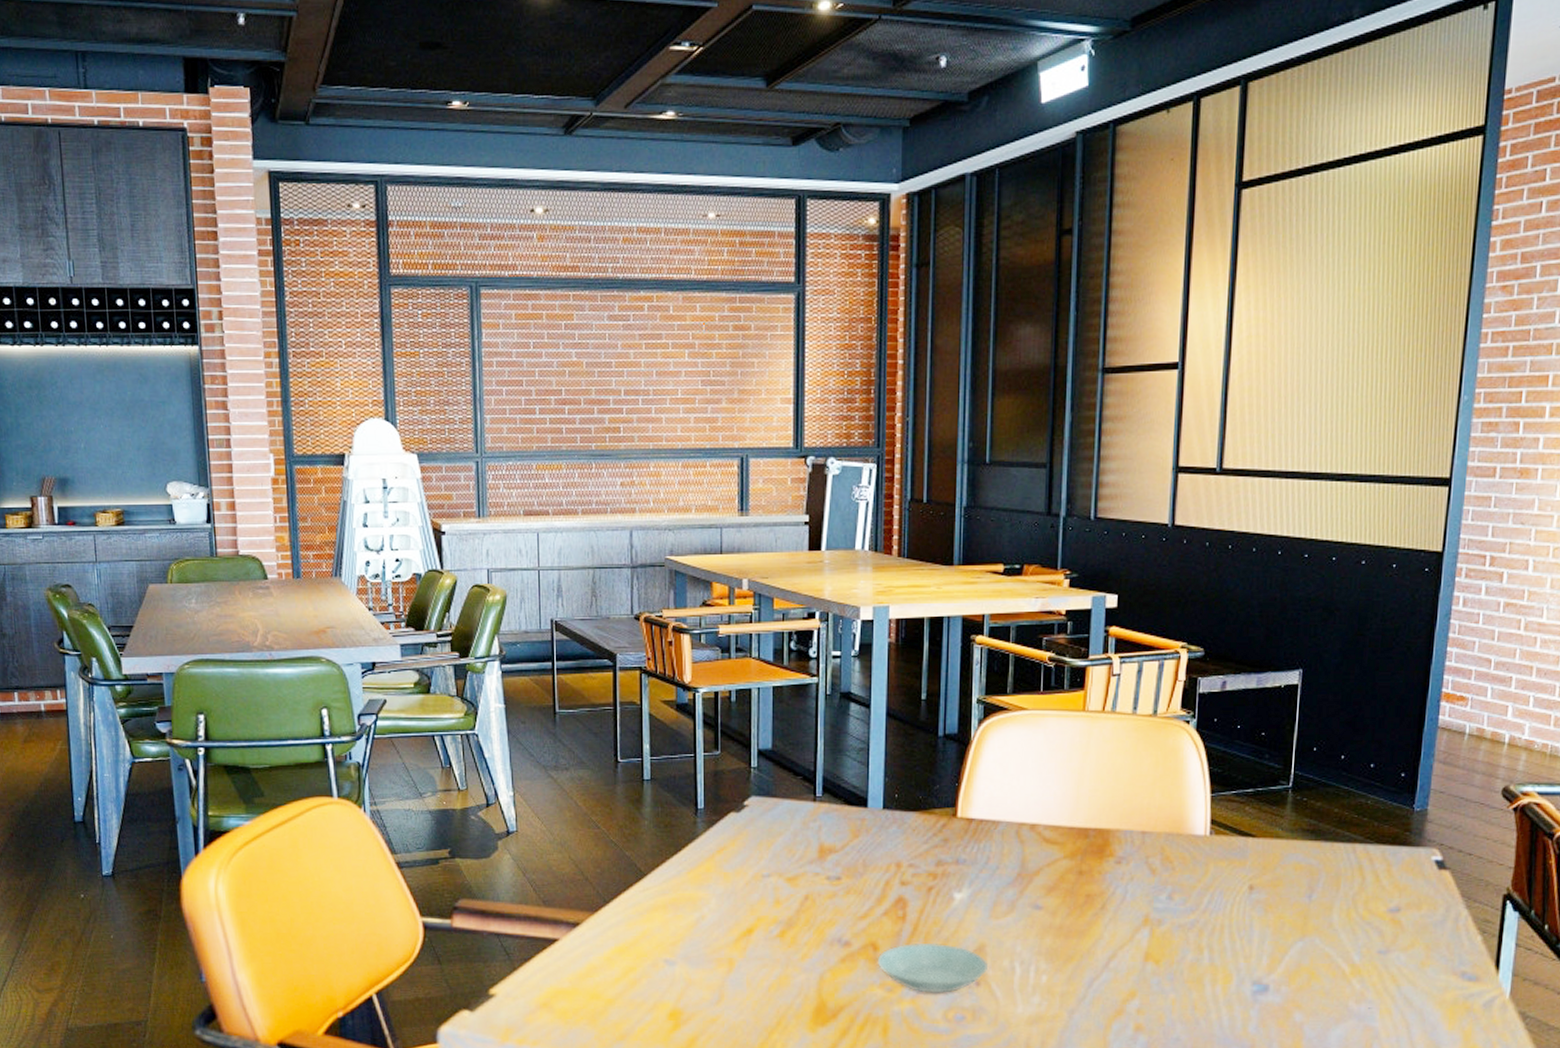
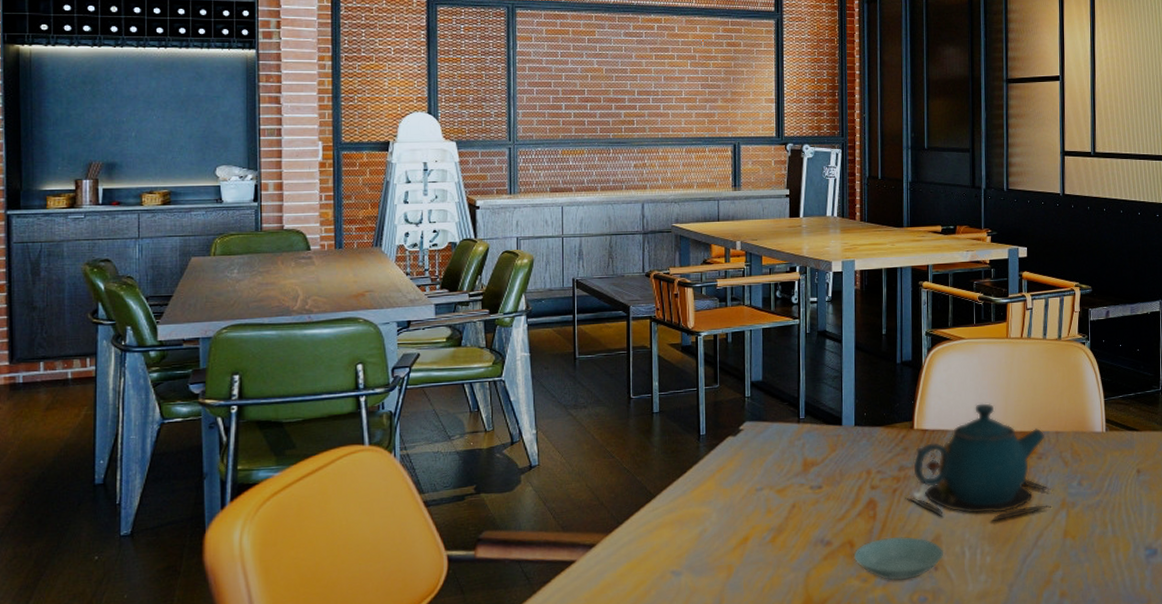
teapot: none [942,791,1135,935] -> present [905,403,1054,522]

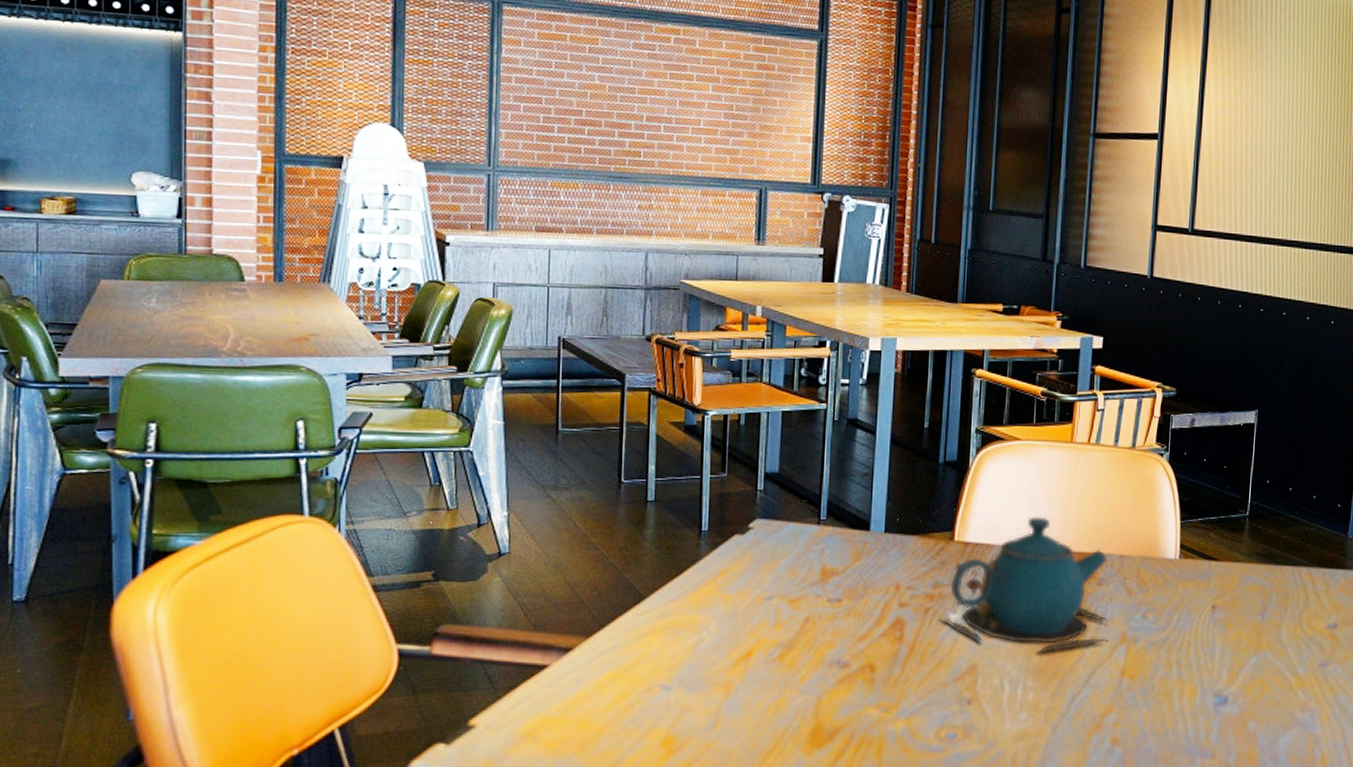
saucer: present [854,536,944,581] -> none [875,662,980,713]

